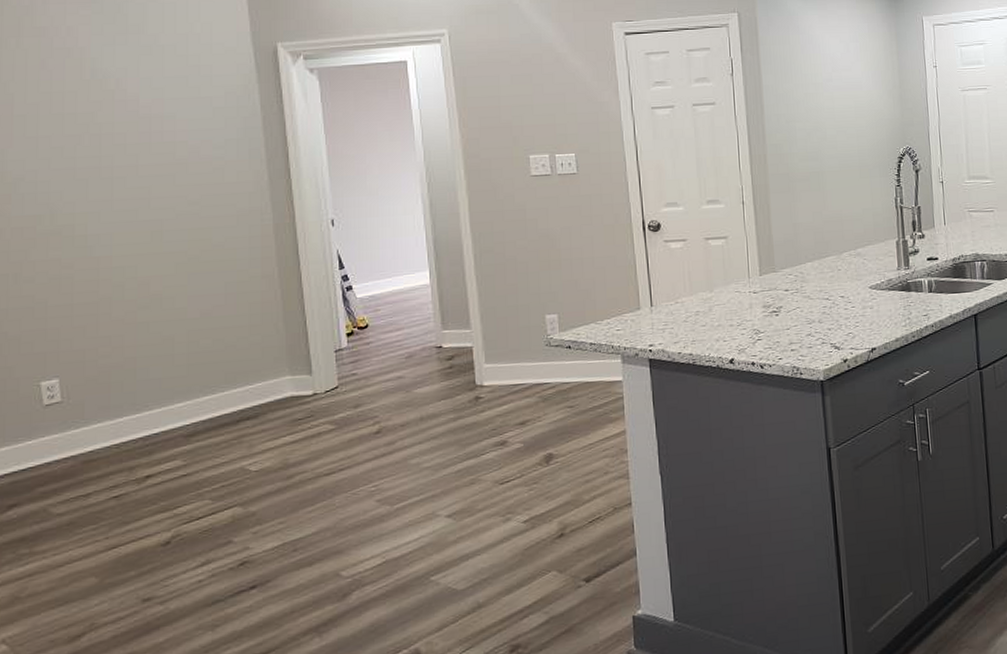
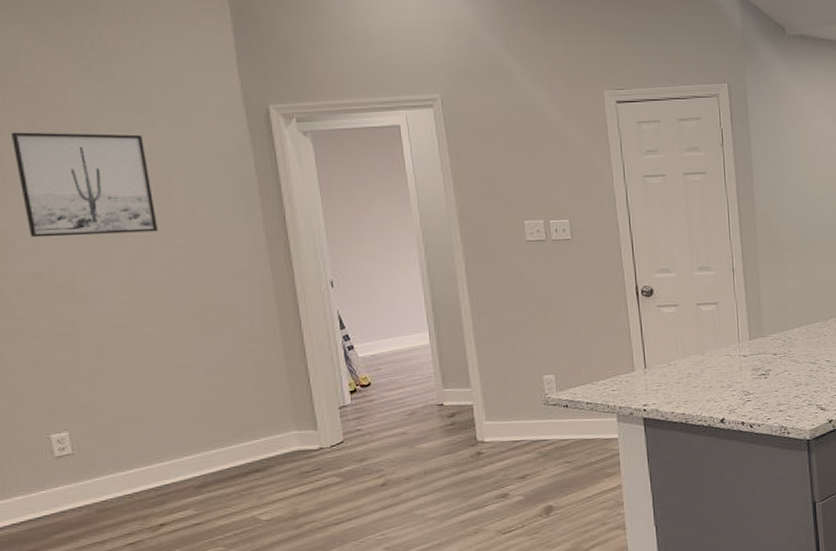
wall art: none [21,74,160,180] -> present [10,132,158,238]

